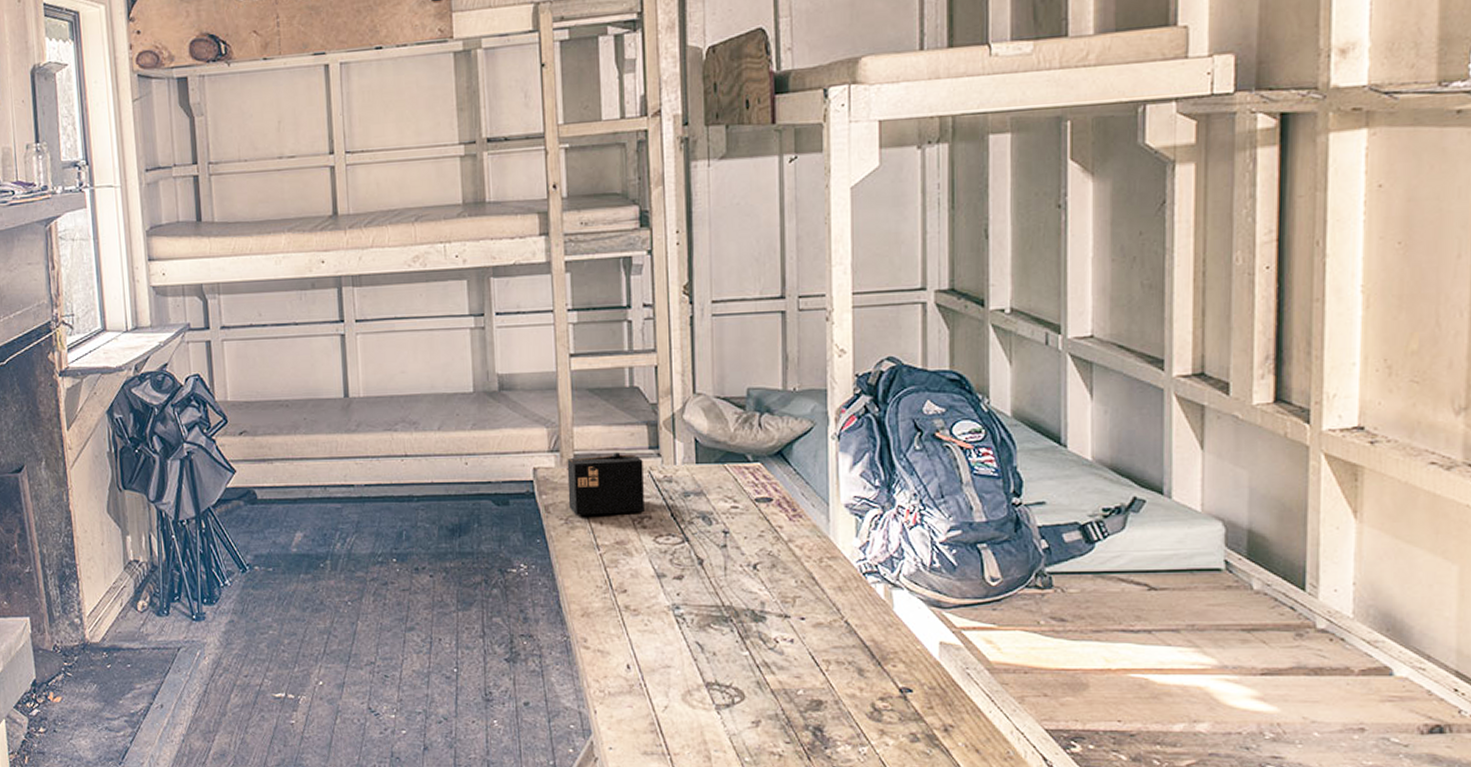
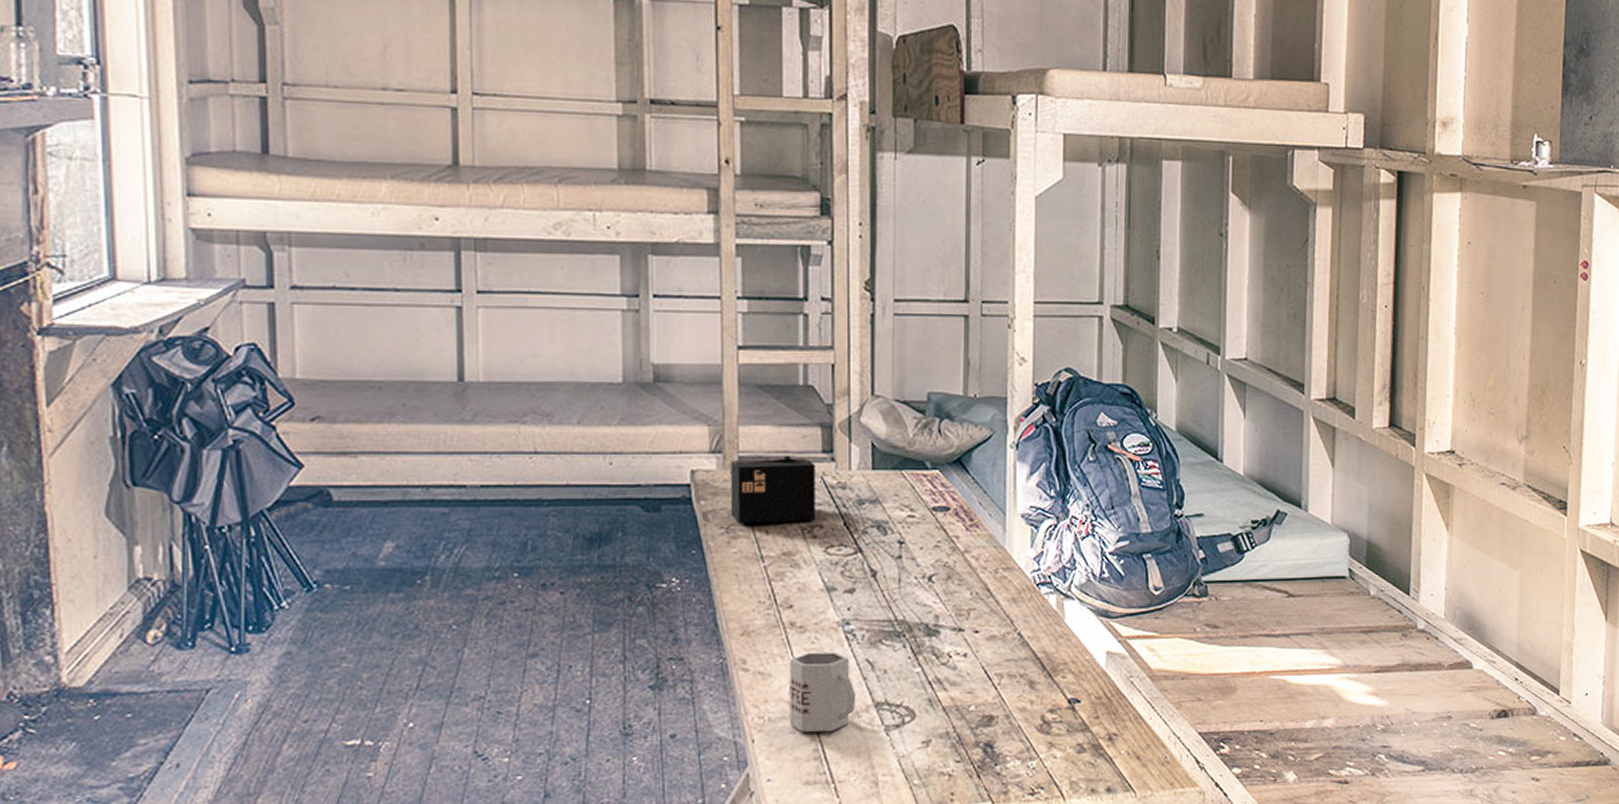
mug: none [625,633,688,708] -> present [789,652,856,732]

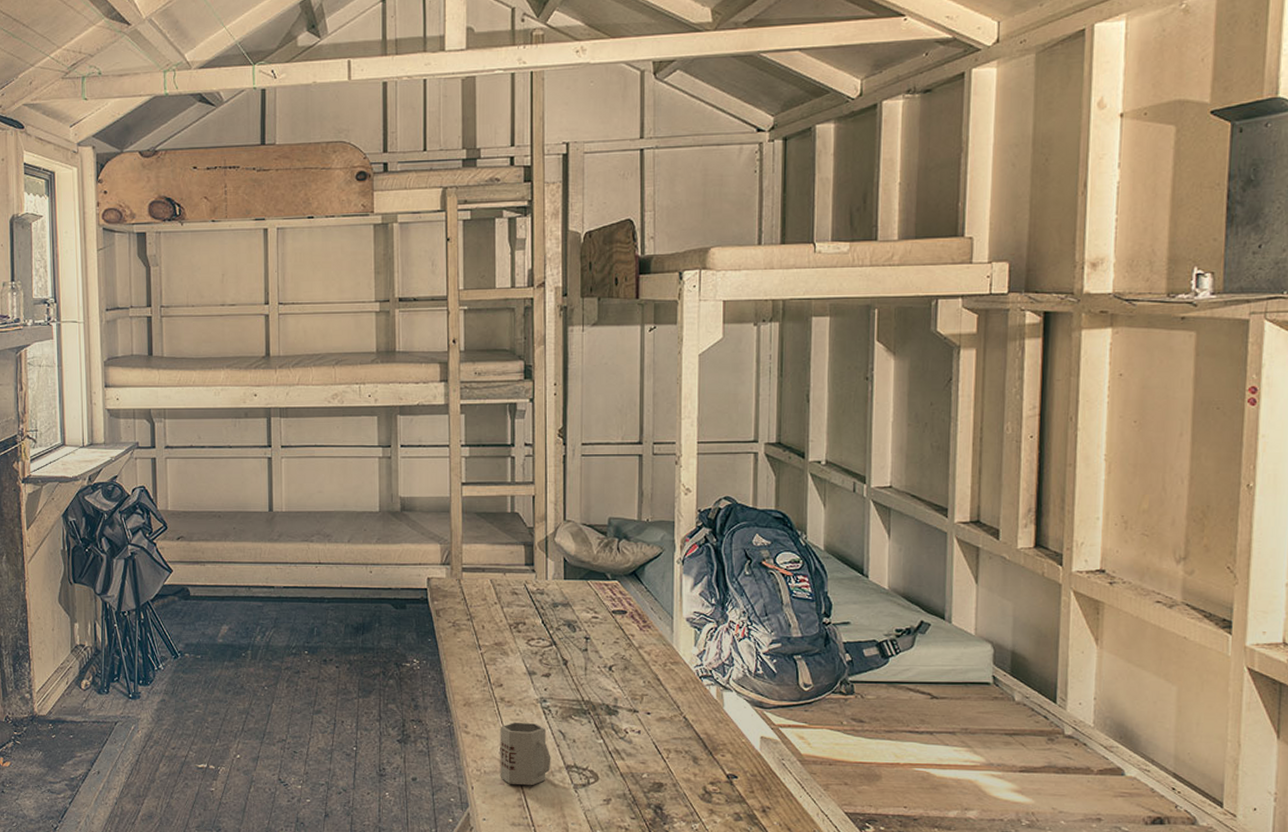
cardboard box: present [730,455,815,524] -> none [456,567,520,620]

